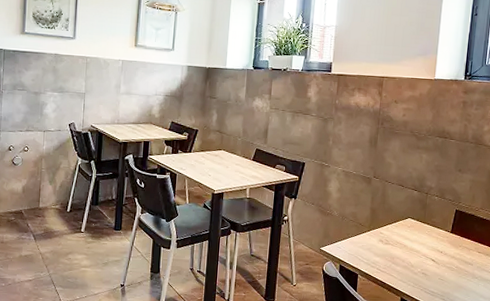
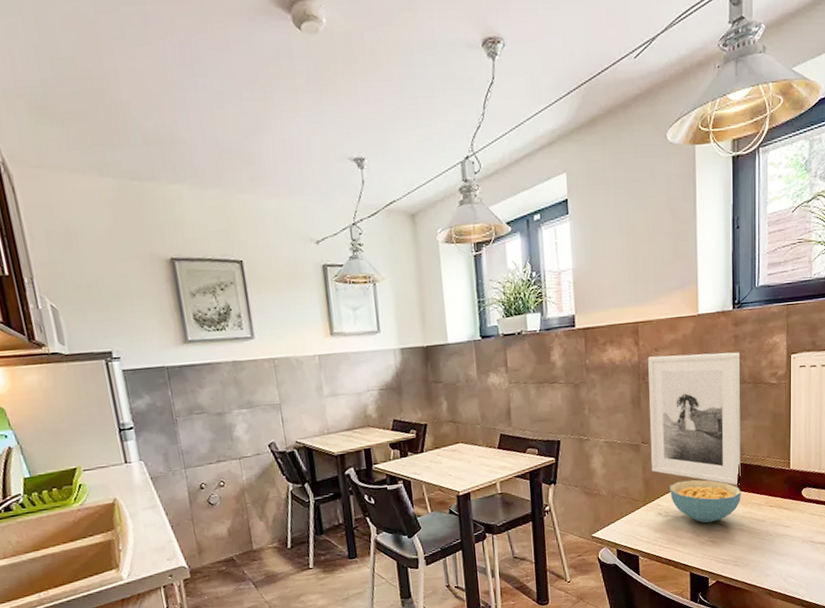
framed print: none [378,106,466,228] -> present [648,352,741,485]
cereal bowl: none [392,215,454,257] -> present [670,479,741,523]

